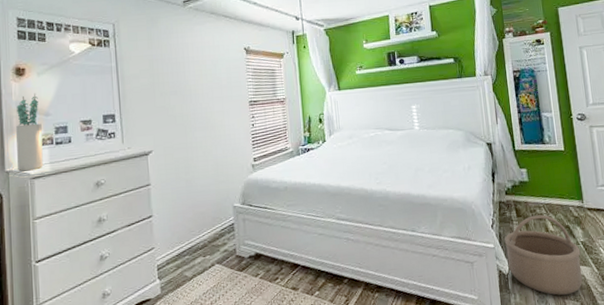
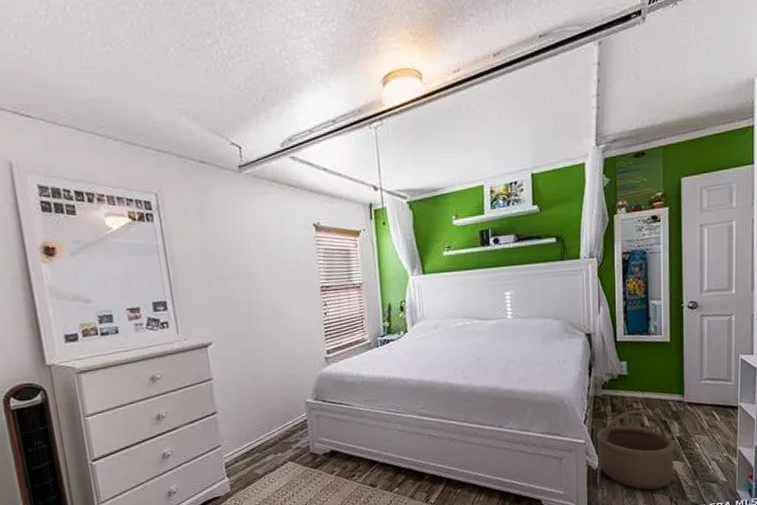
vase: present [15,93,43,172] -> none [50,276,89,366]

